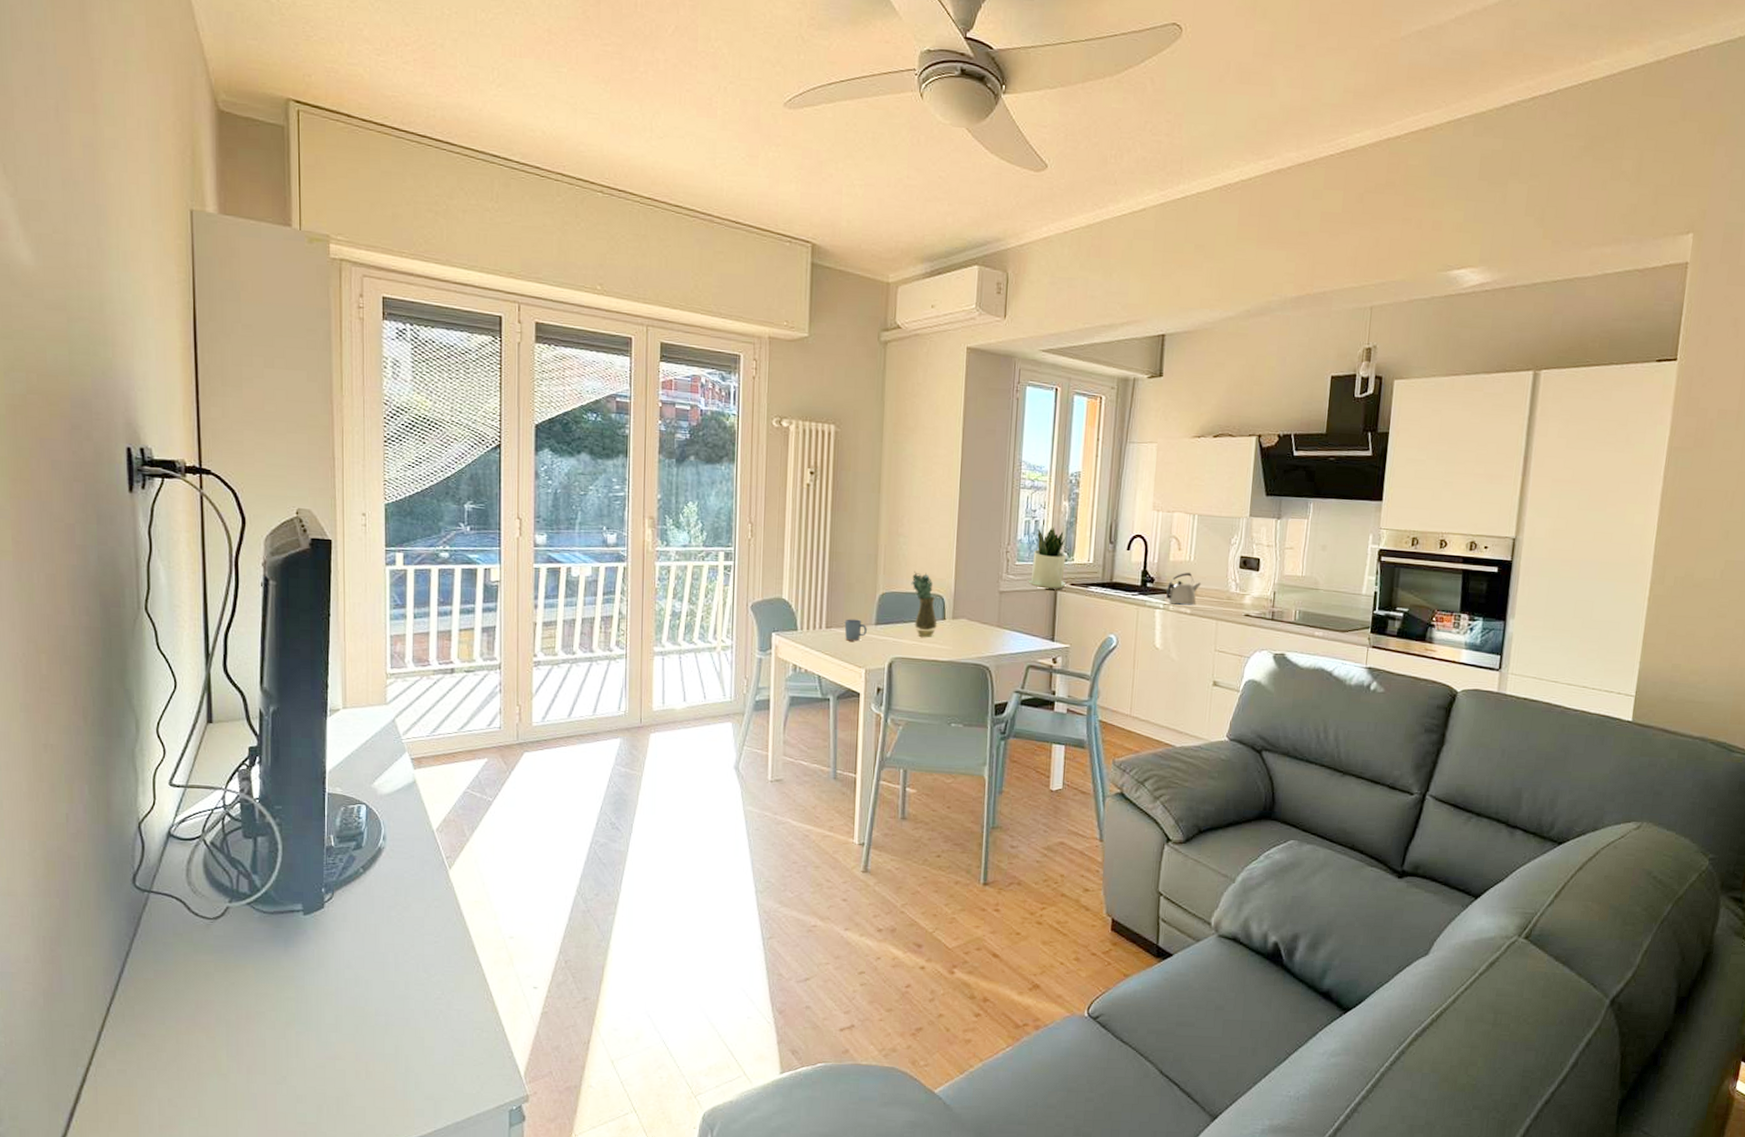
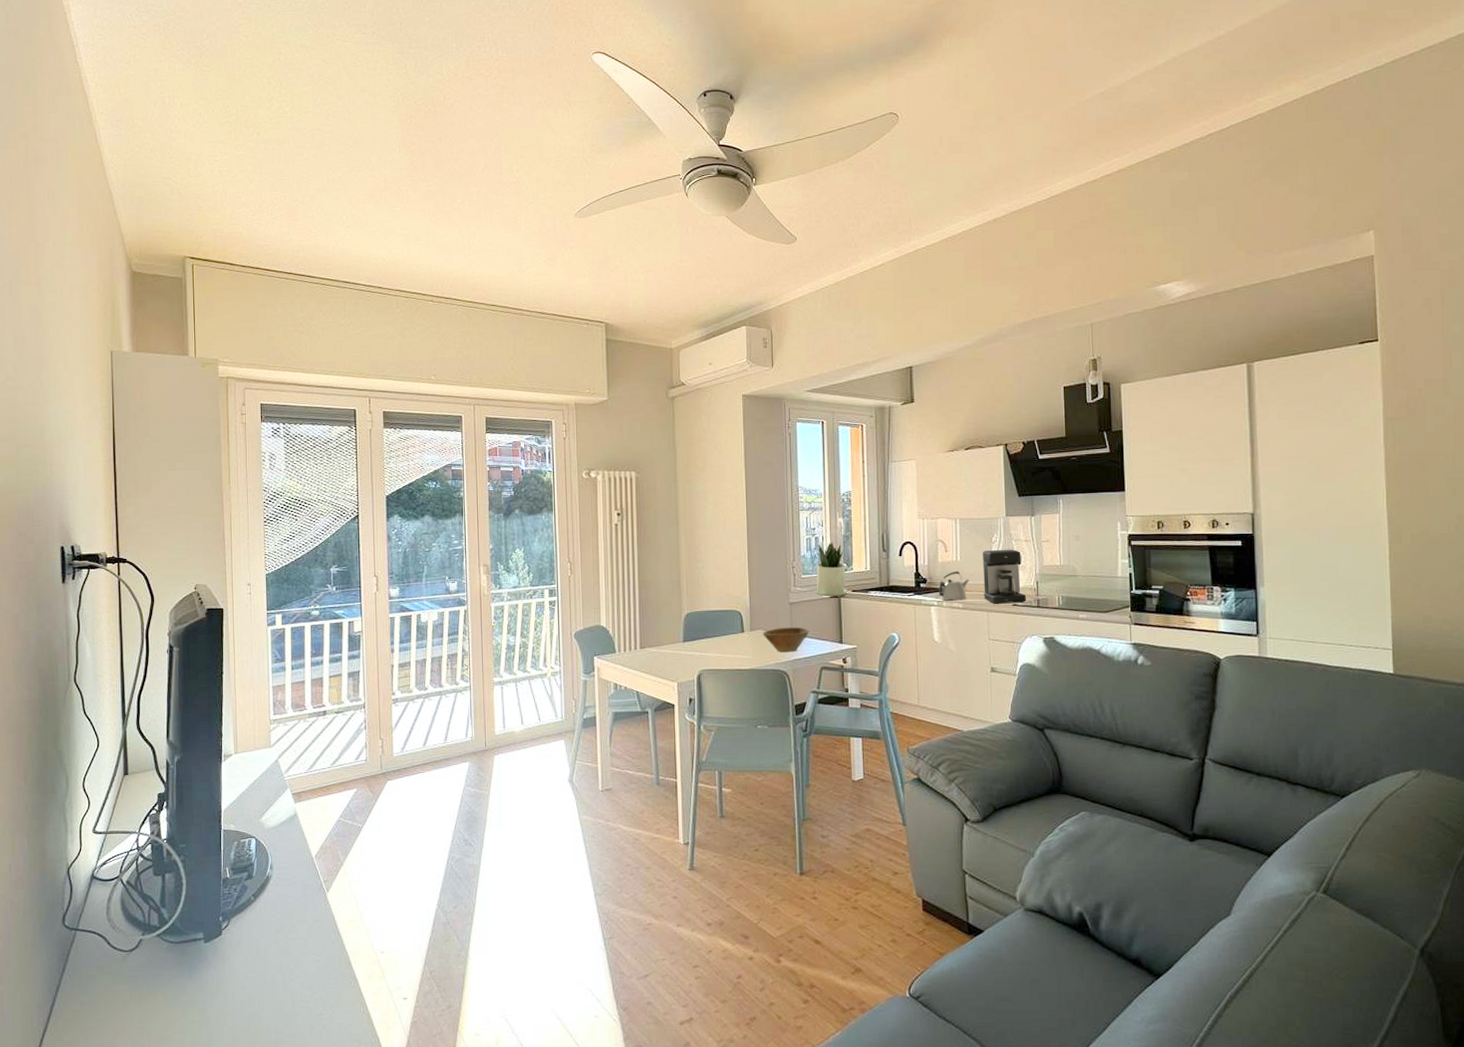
mug: present [844,619,867,641] -> none [656,638,676,658]
vase: present [911,570,938,637] -> none [711,591,738,649]
bowl: none [966,618,1019,646] -> present [763,627,809,652]
coffee maker: none [1215,552,1261,613] -> present [983,549,1027,604]

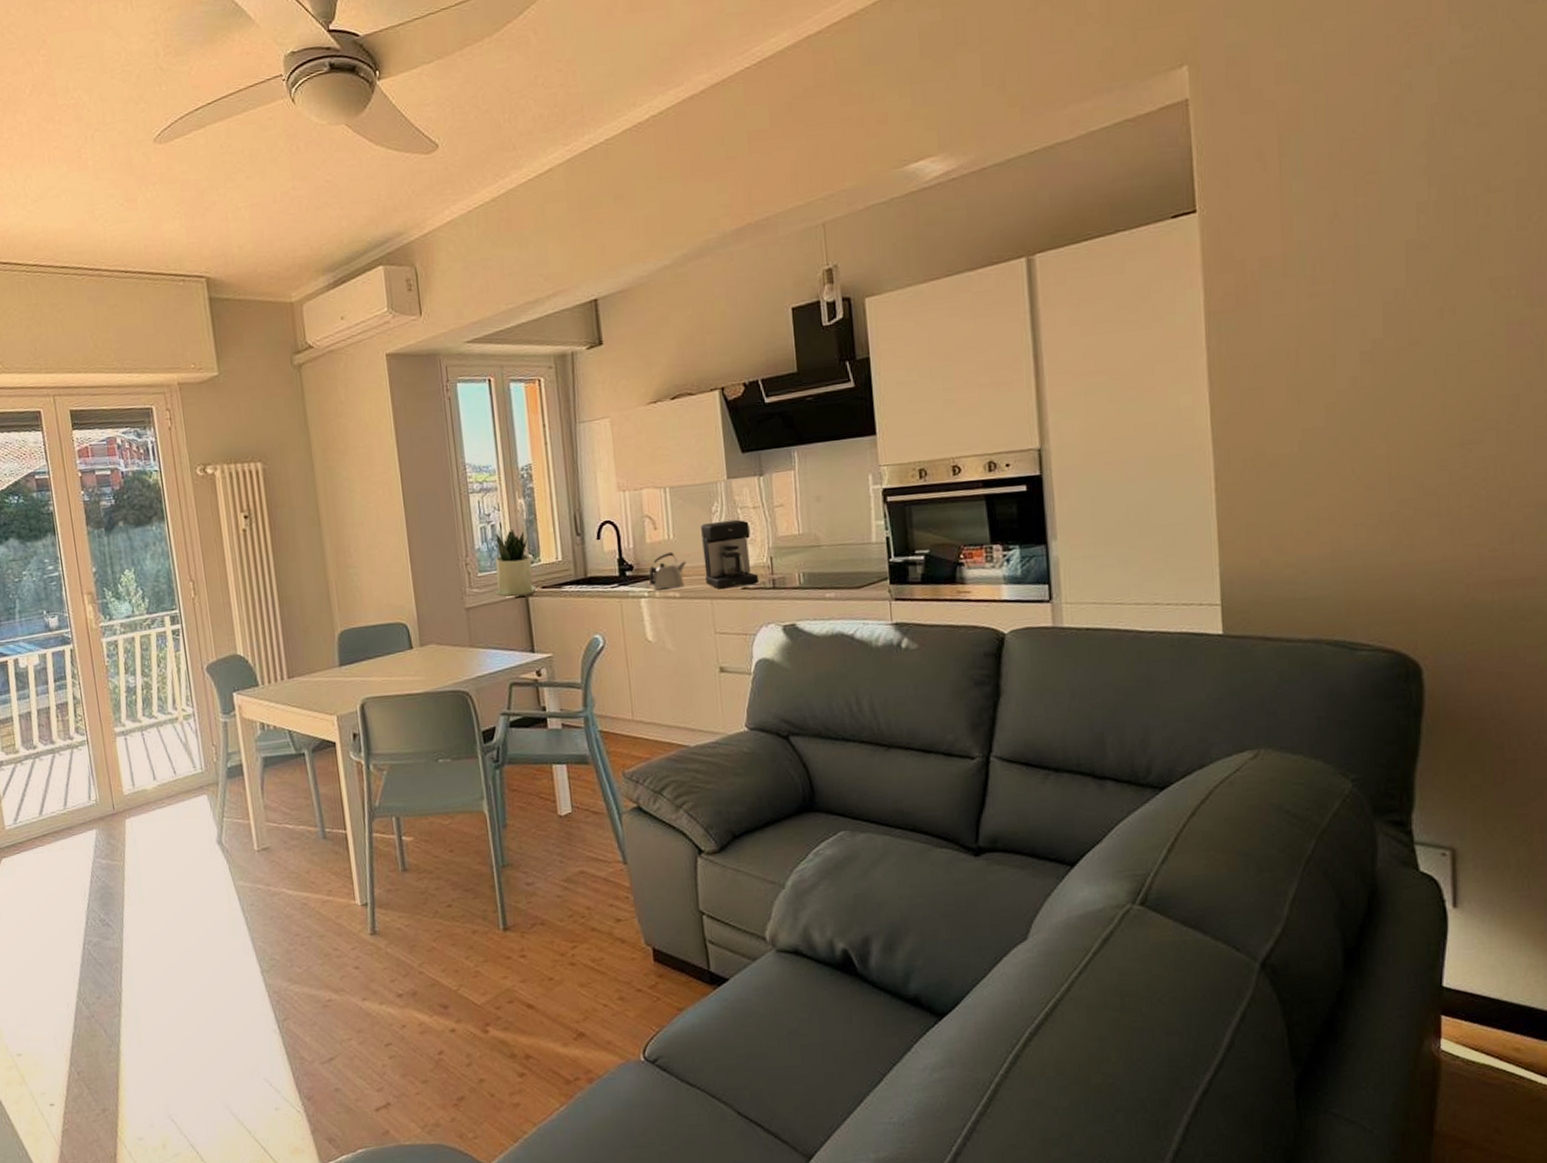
bowl: present [763,627,809,652] -> none [436,637,493,670]

